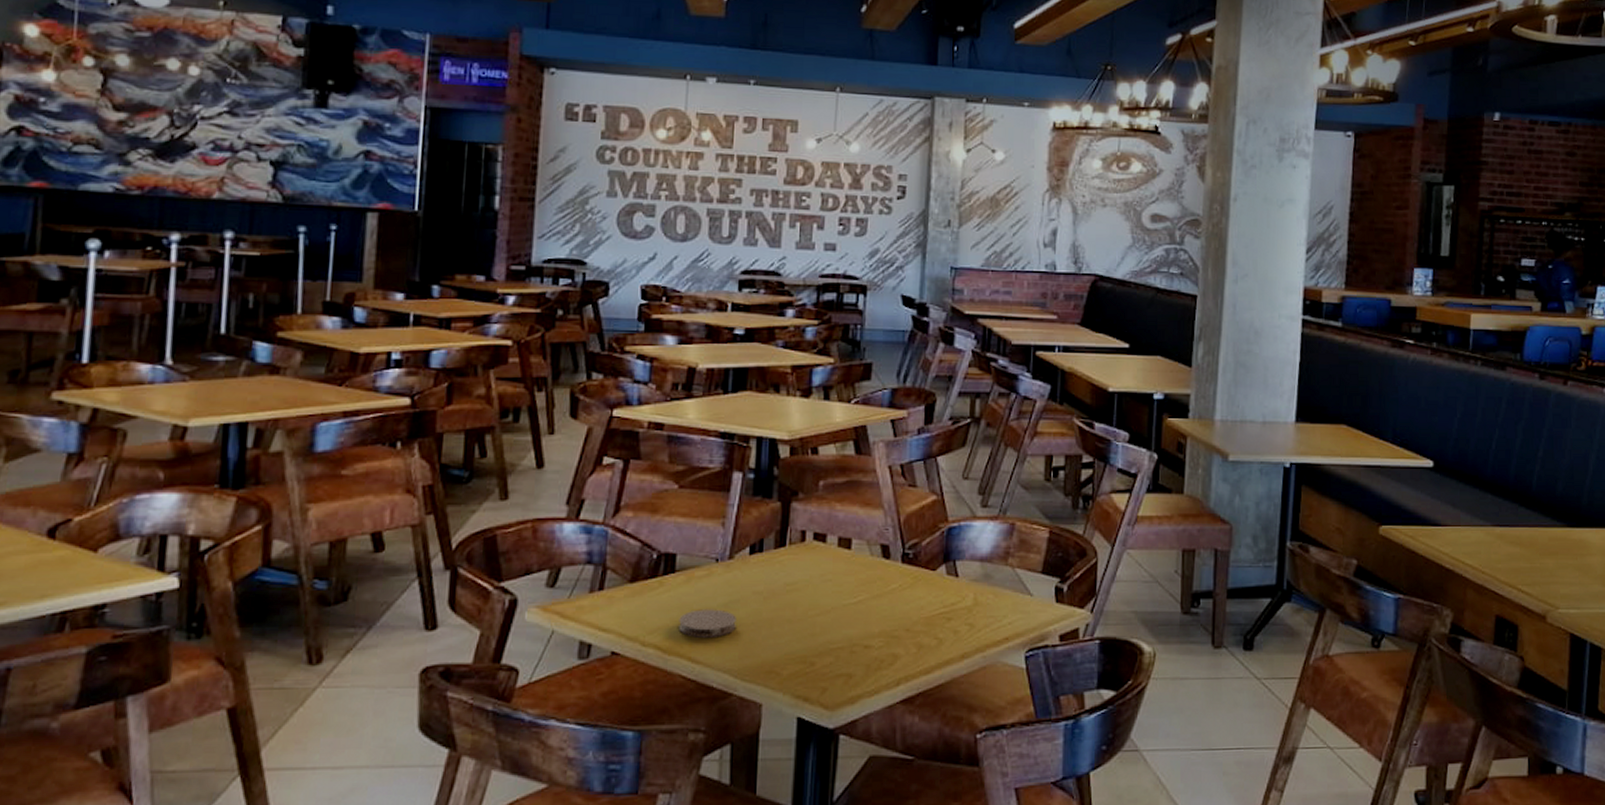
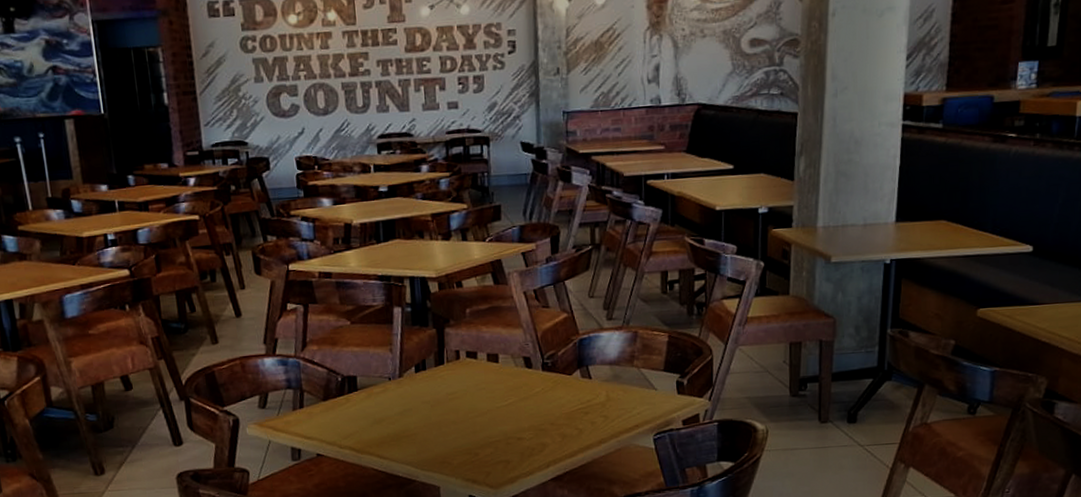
coaster: present [678,609,736,638] -> none [366,417,412,440]

